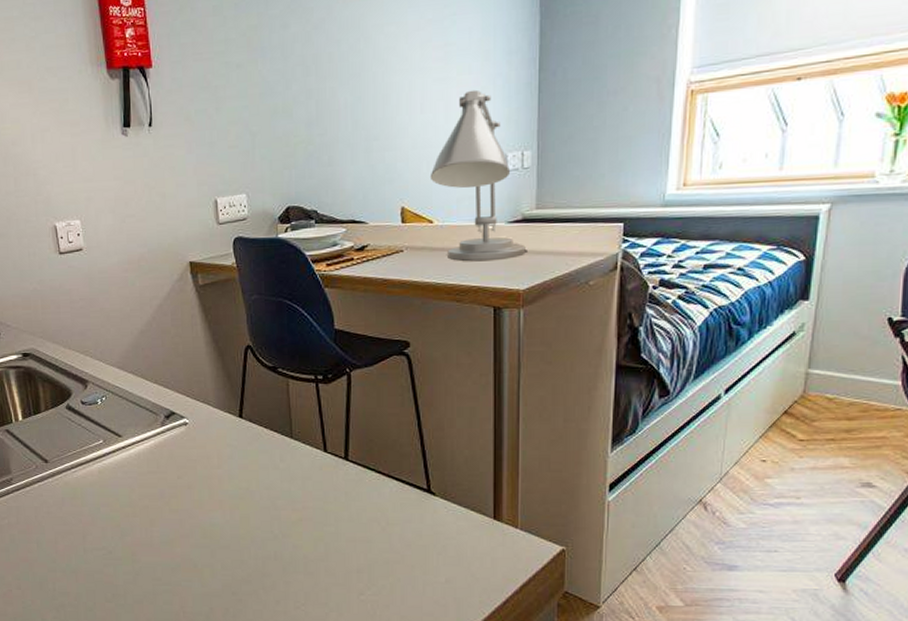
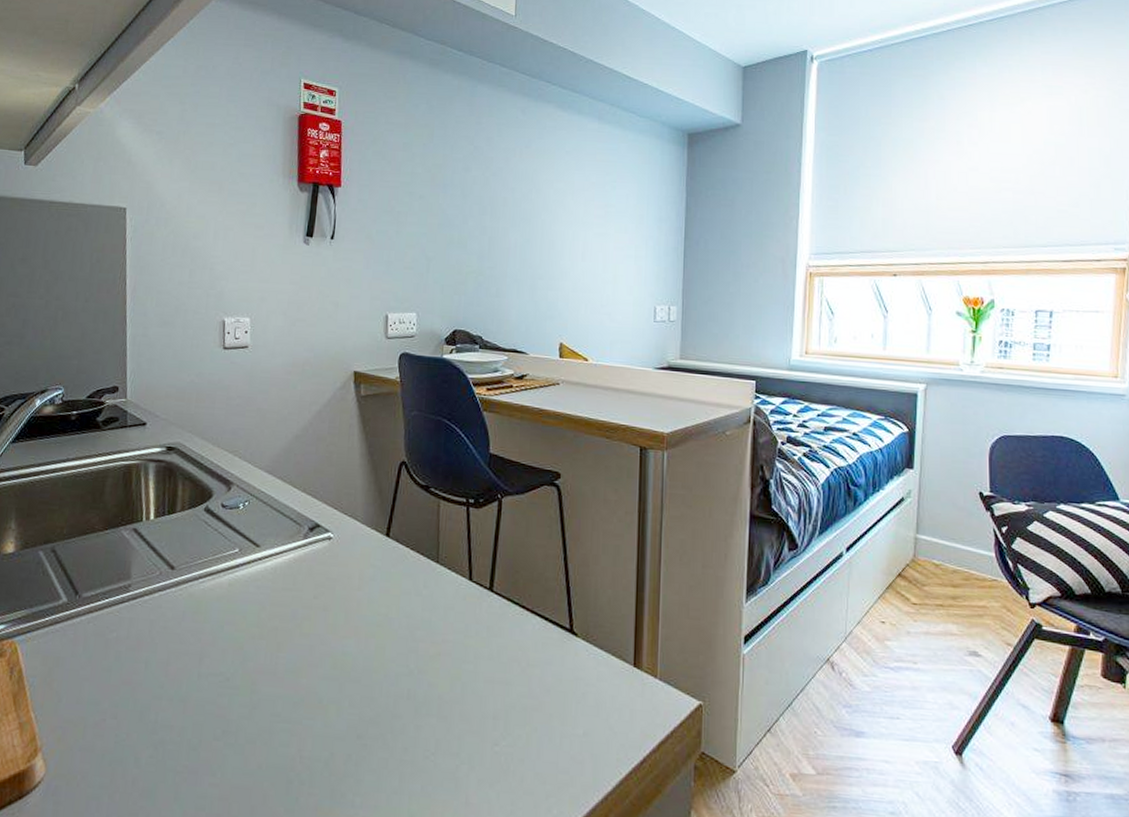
desk lamp: present [429,89,529,262] -> none [587,247,673,403]

